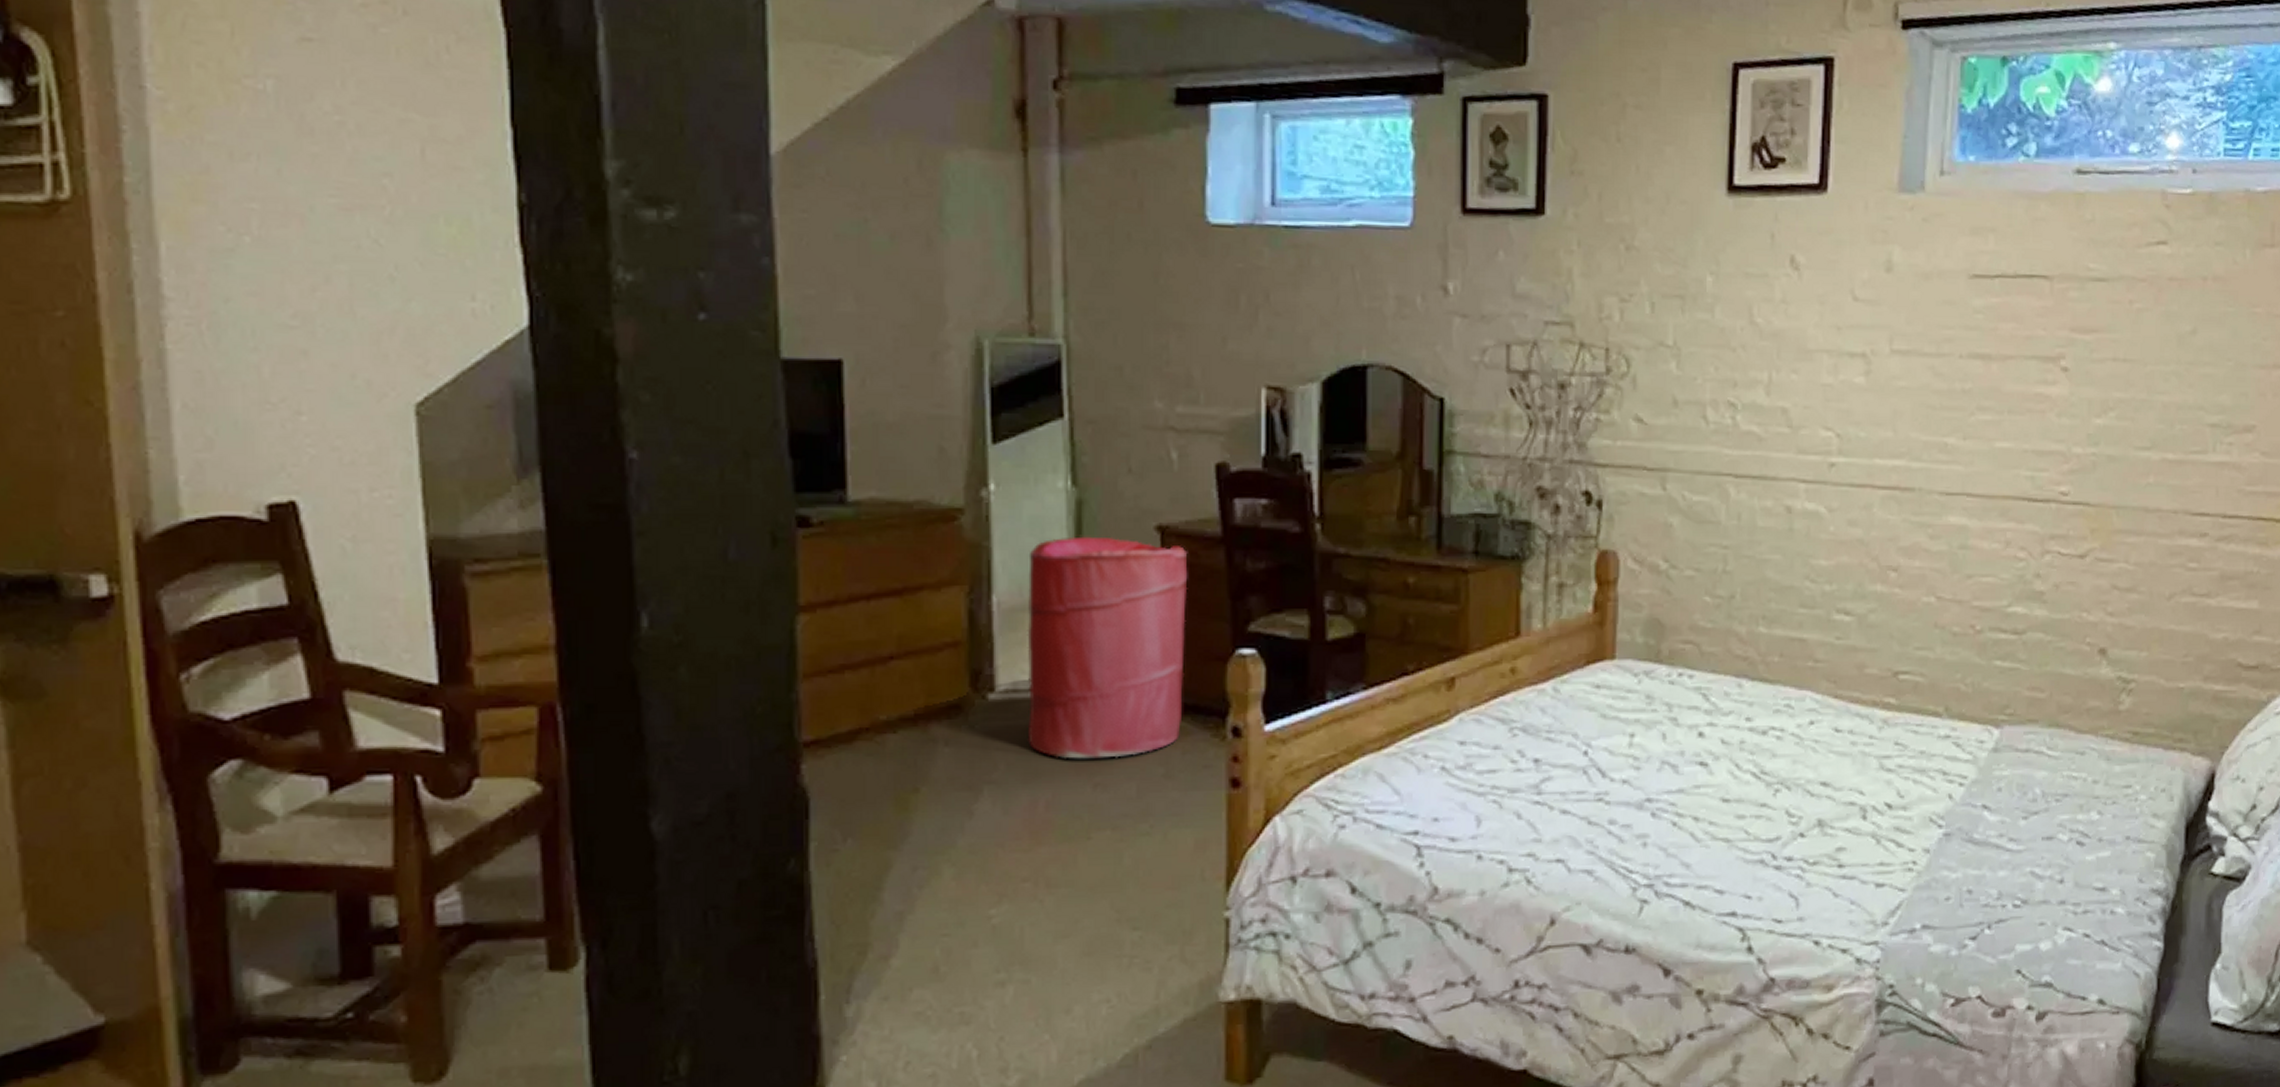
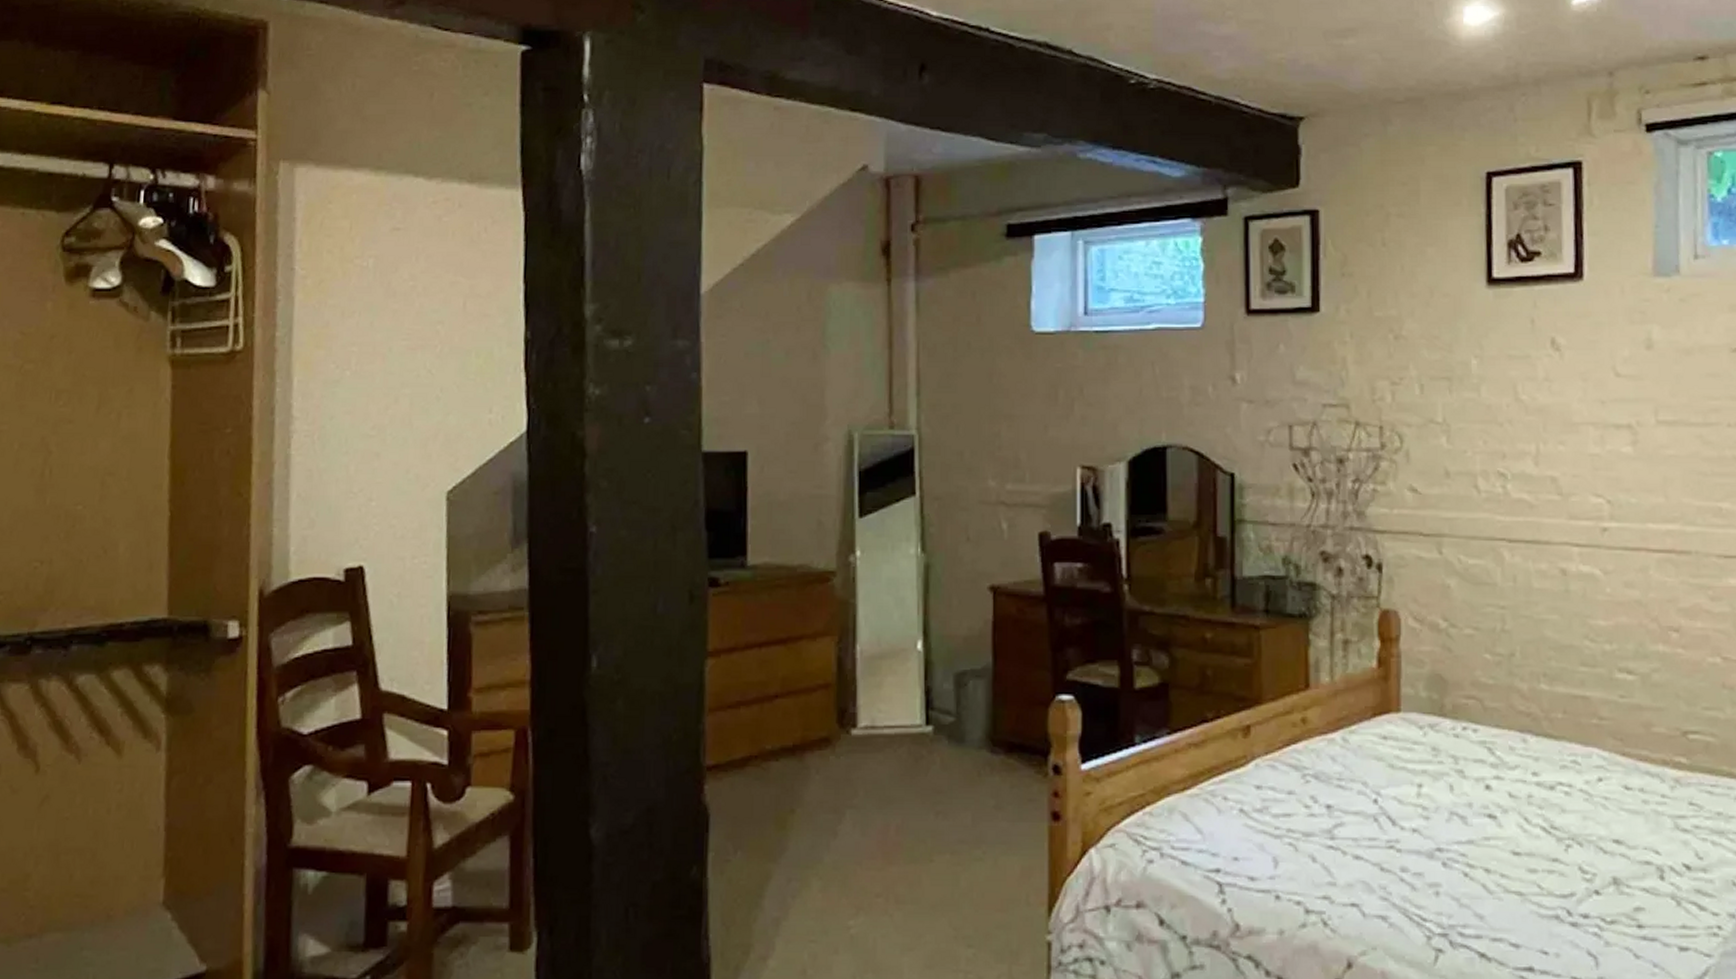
laundry hamper: present [1027,536,1188,759] -> none [882,595,1016,790]

